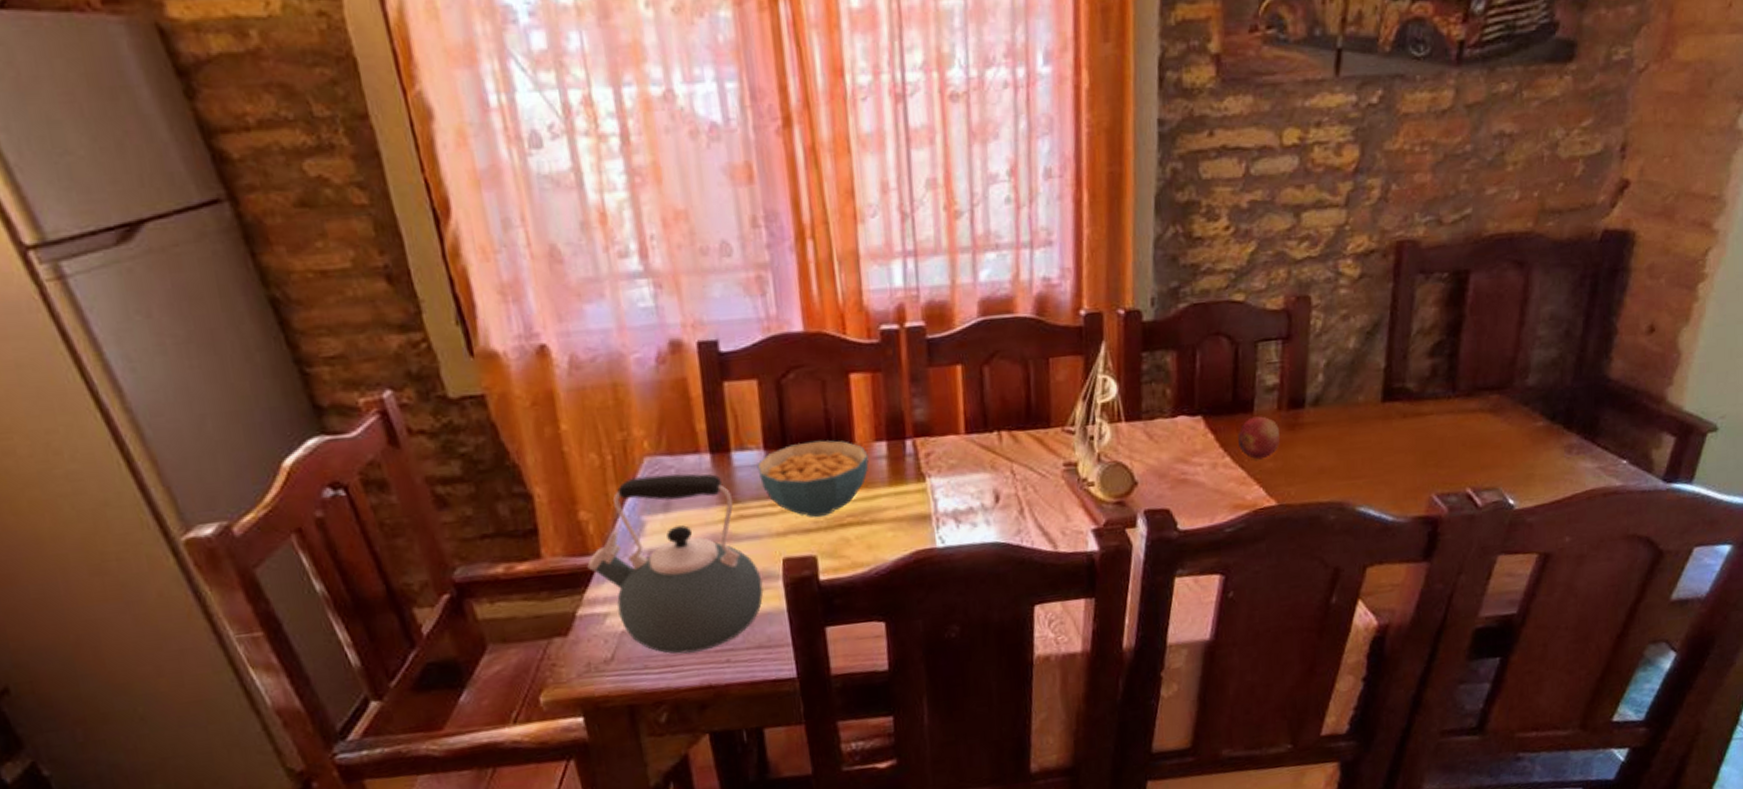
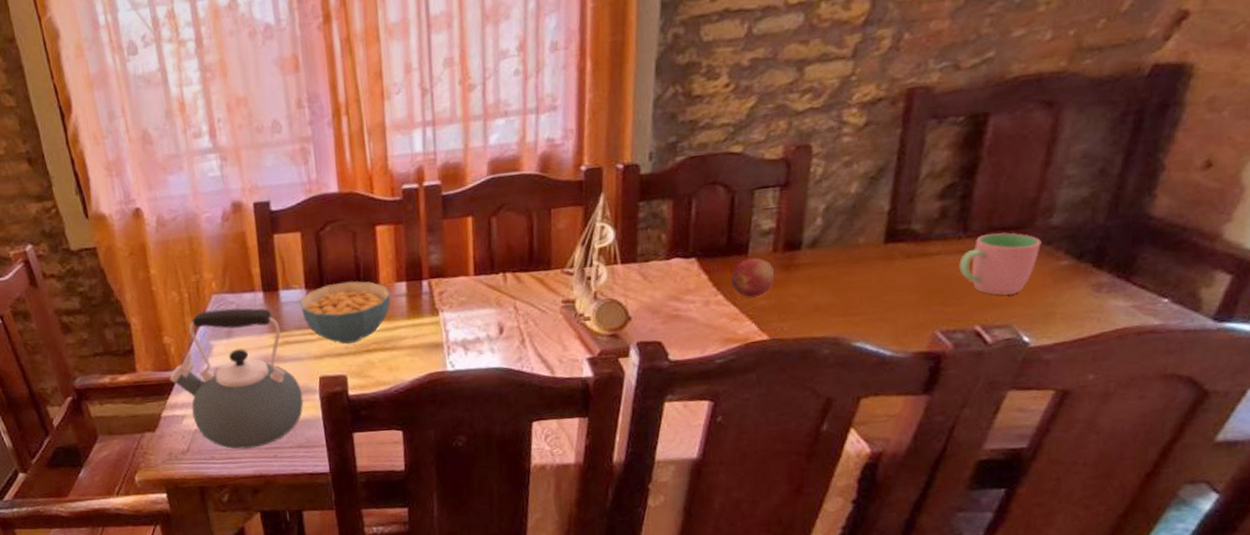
cup: none [1450,392,1520,457] -> present [959,232,1041,296]

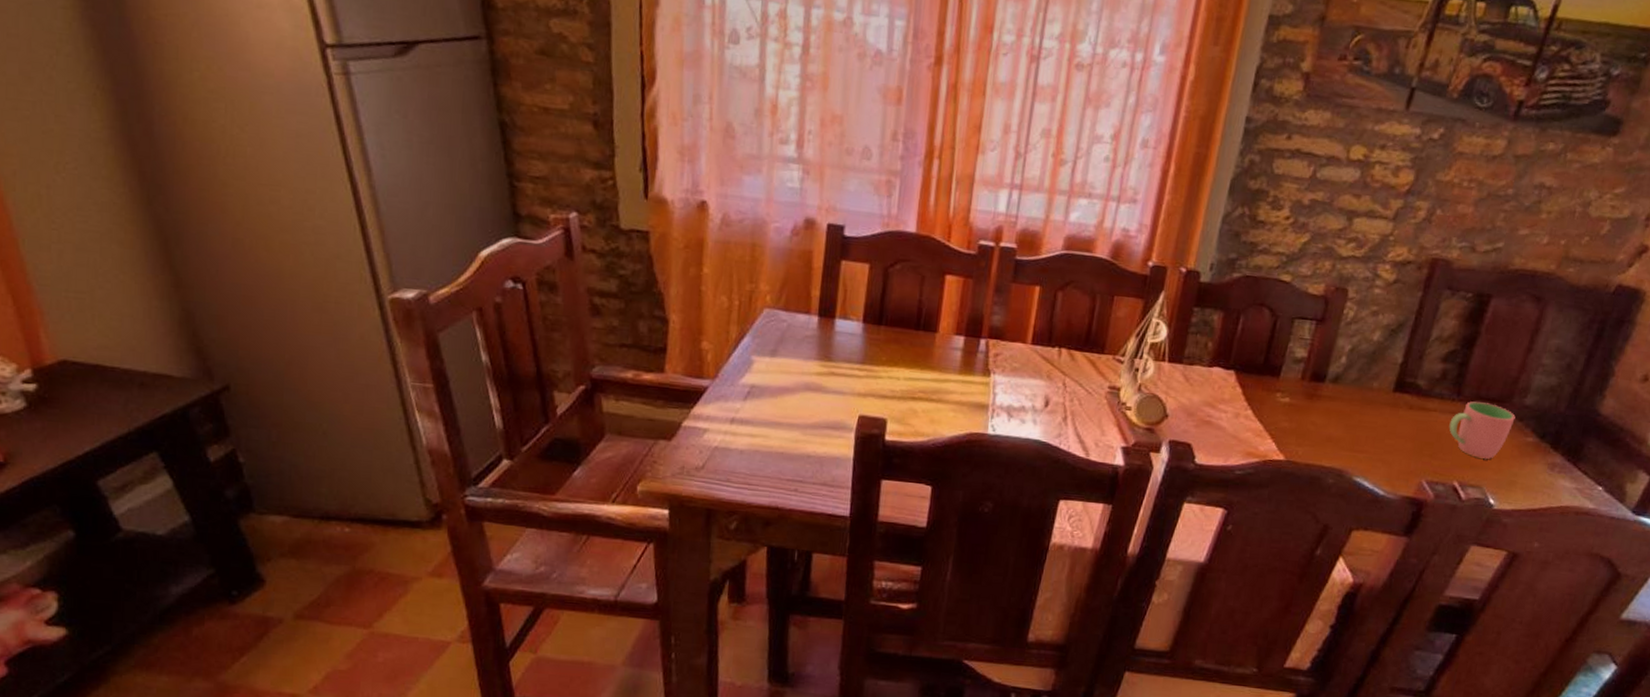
kettle: present [170,308,304,449] -> none [699,323,838,478]
cereal bowl: present [299,281,391,344] -> none [854,322,947,388]
fruit: present [731,258,774,298] -> none [1261,381,1299,419]

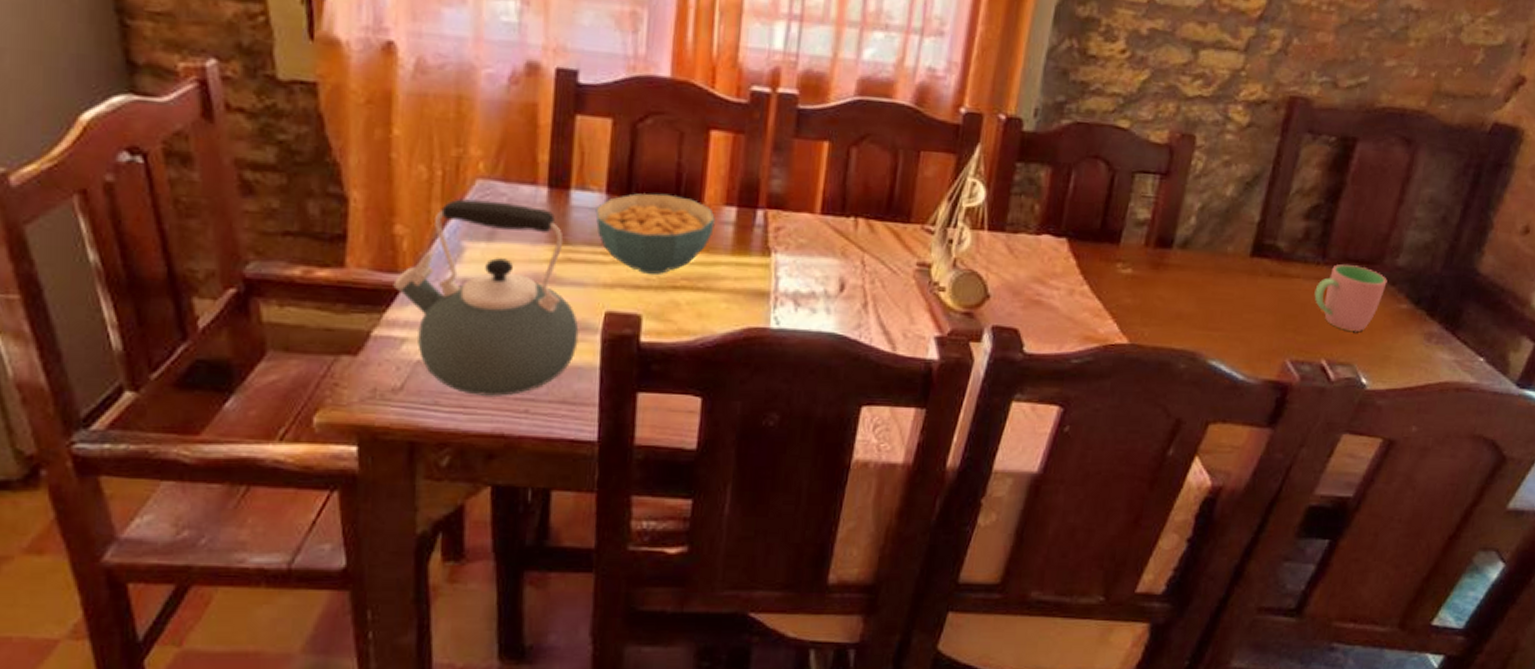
kettle: none [699,323,838,478] -> present [393,199,579,396]
cereal bowl: none [854,322,947,388] -> present [595,192,715,274]

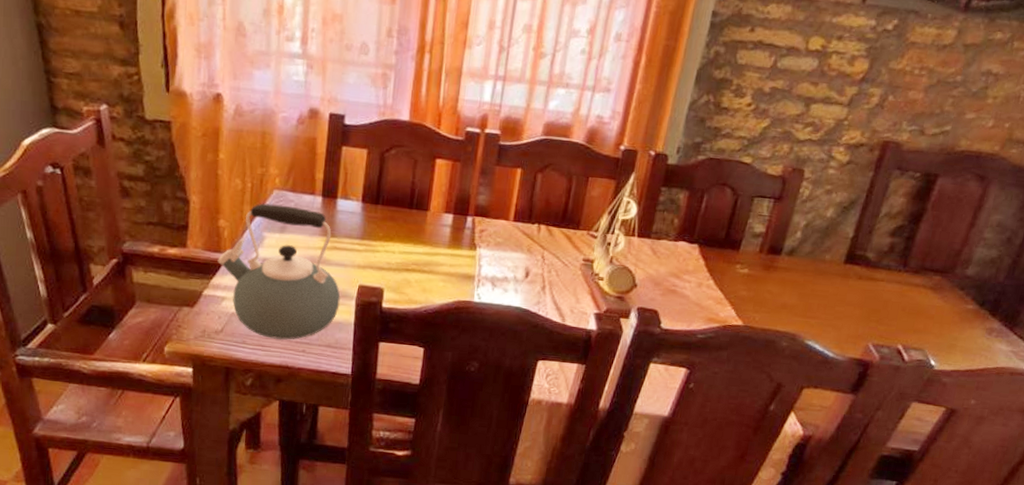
cereal bowl: present [595,192,715,274] -> none [354,202,437,260]
cup: present [1314,264,1387,333] -> none [895,272,957,325]

